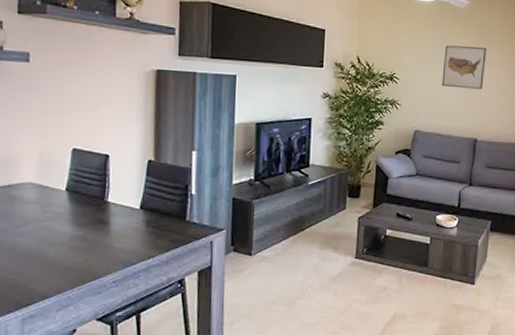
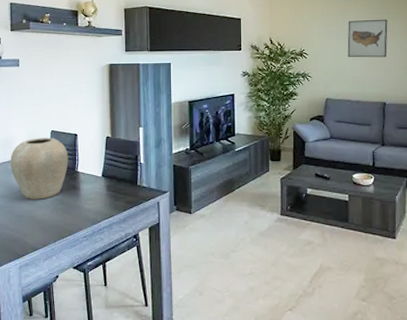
vase: none [11,157,96,235] -> present [10,138,69,199]

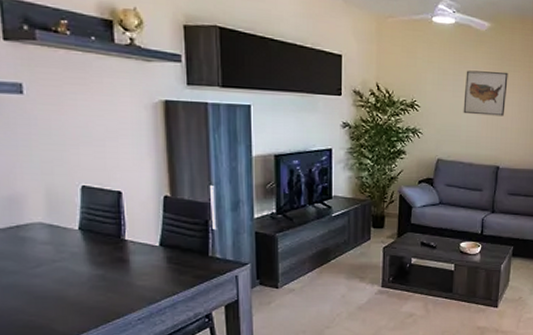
vase: present [10,138,69,199] -> none [19,195,111,275]

